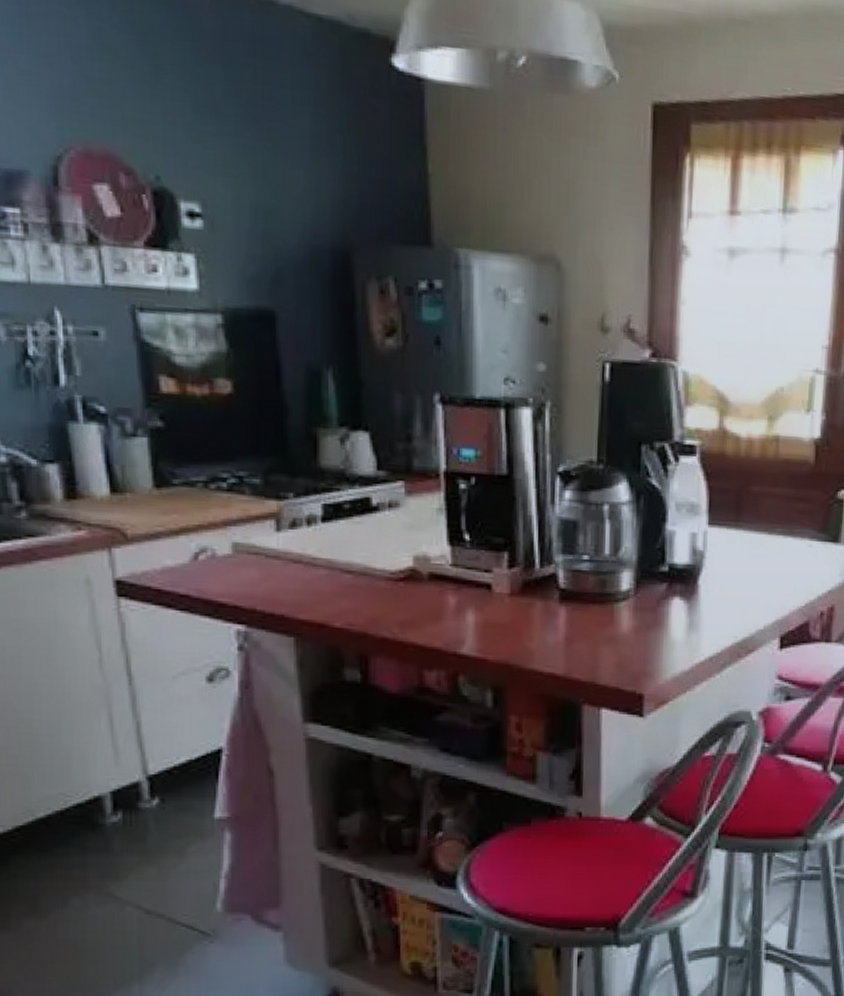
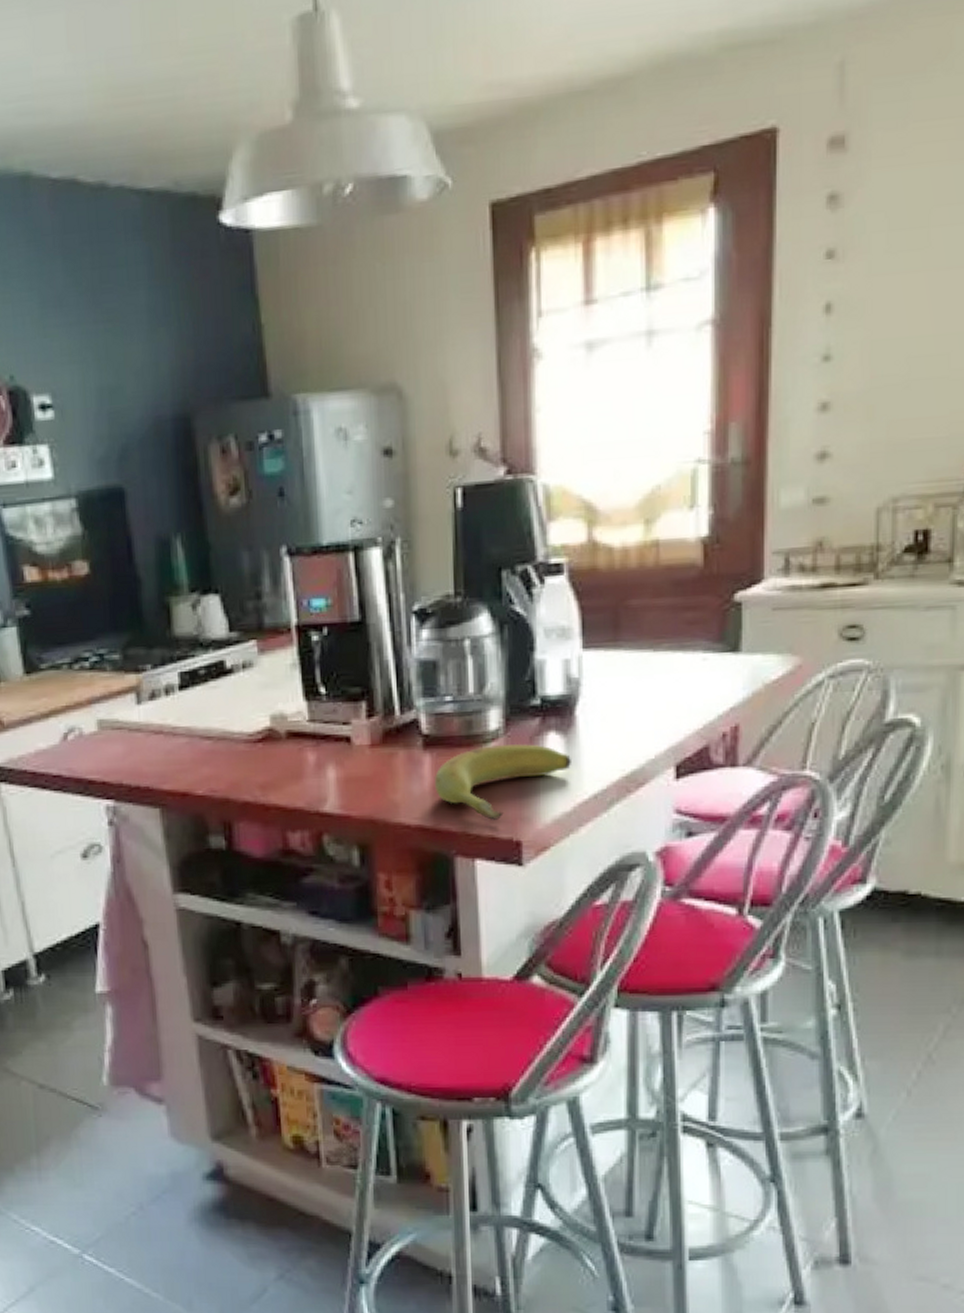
banana: none [567,604,692,673] -> present [433,743,571,820]

